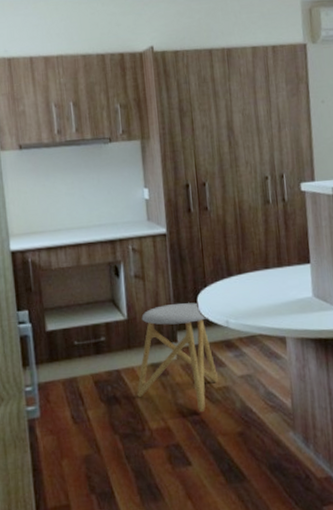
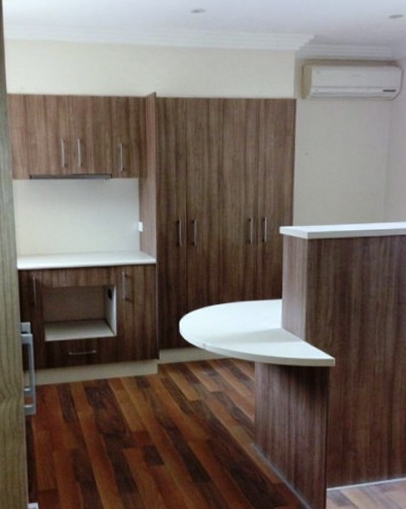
stool: present [137,302,219,412] -> none [121,326,193,420]

